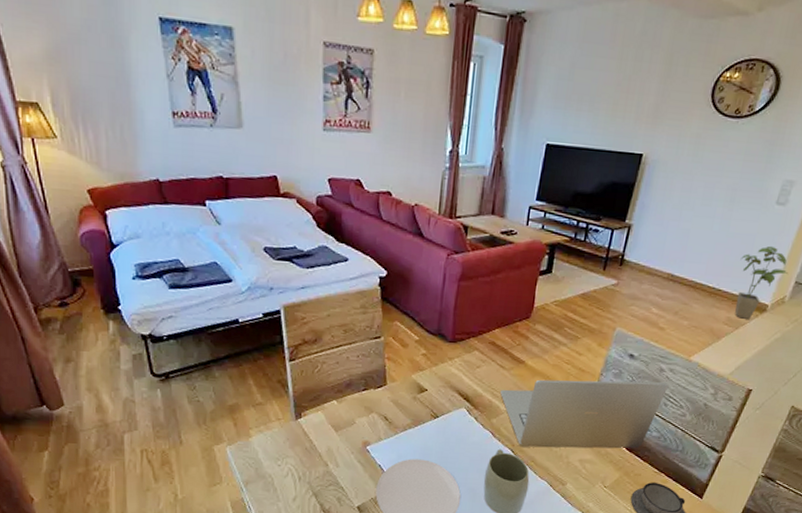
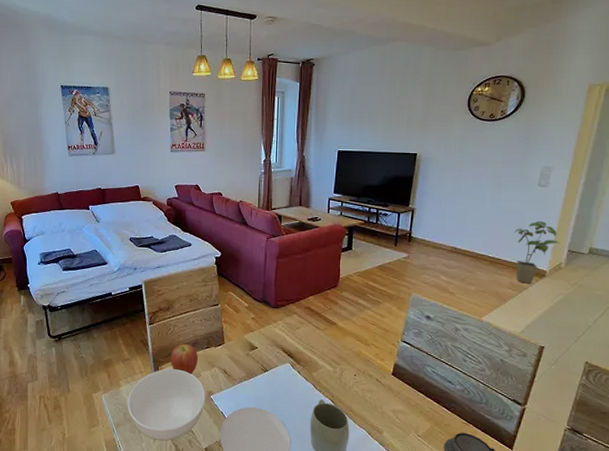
bowl: none [260,415,360,500] -> present [127,368,206,441]
fruit: none [316,384,353,422] -> present [170,343,199,374]
laptop: present [499,379,669,449] -> none [317,338,466,401]

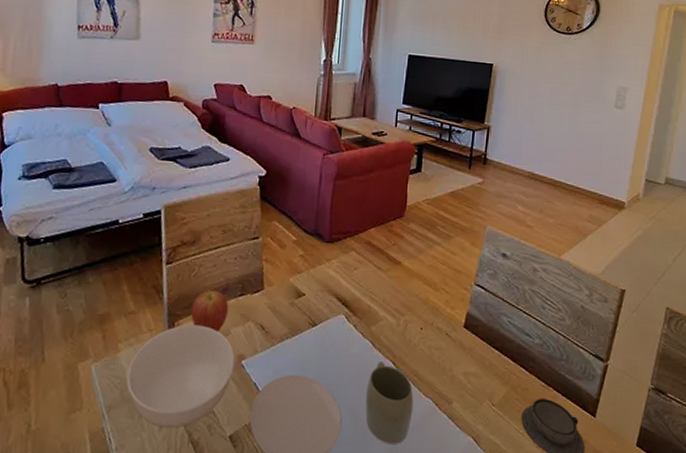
house plant: present [514,220,560,284] -> none [592,145,637,217]

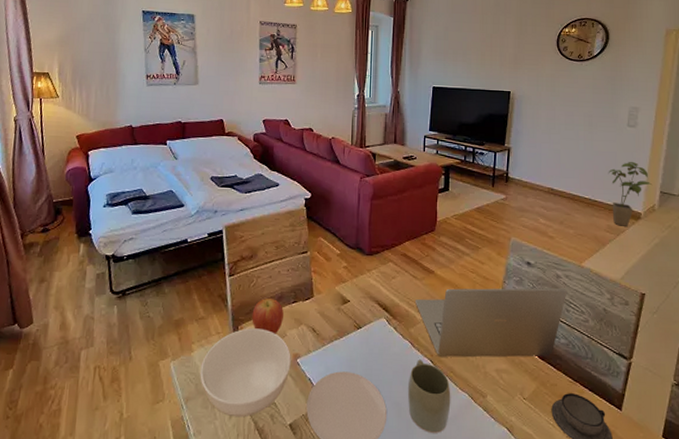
laptop: none [378,281,544,359] -> present [414,288,568,358]
house plant: none [592,145,637,217] -> present [608,161,652,226]

